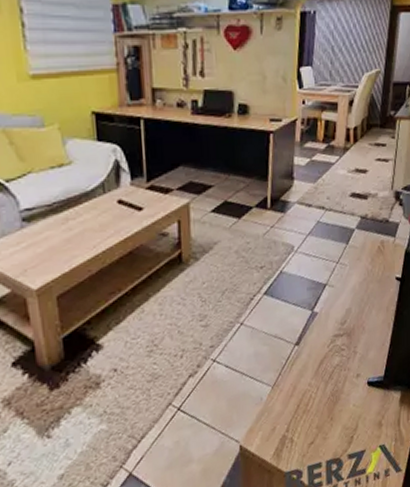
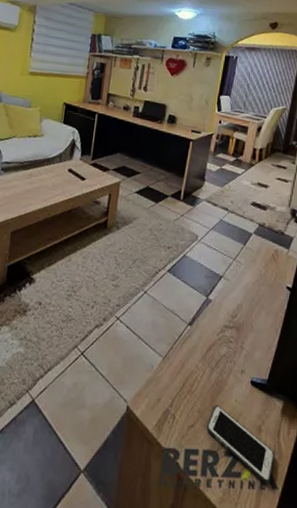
cell phone: none [326,415,396,471] -> present [206,405,275,484]

